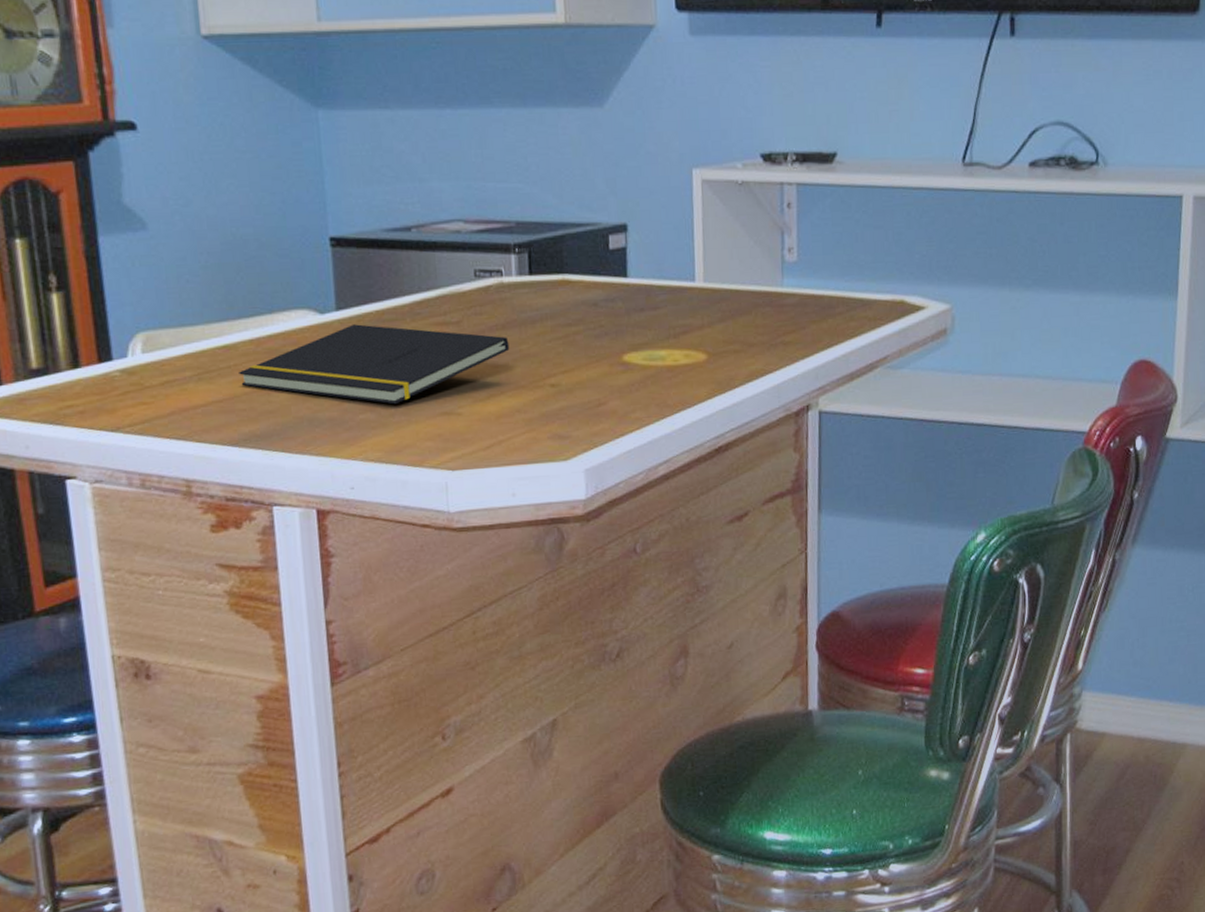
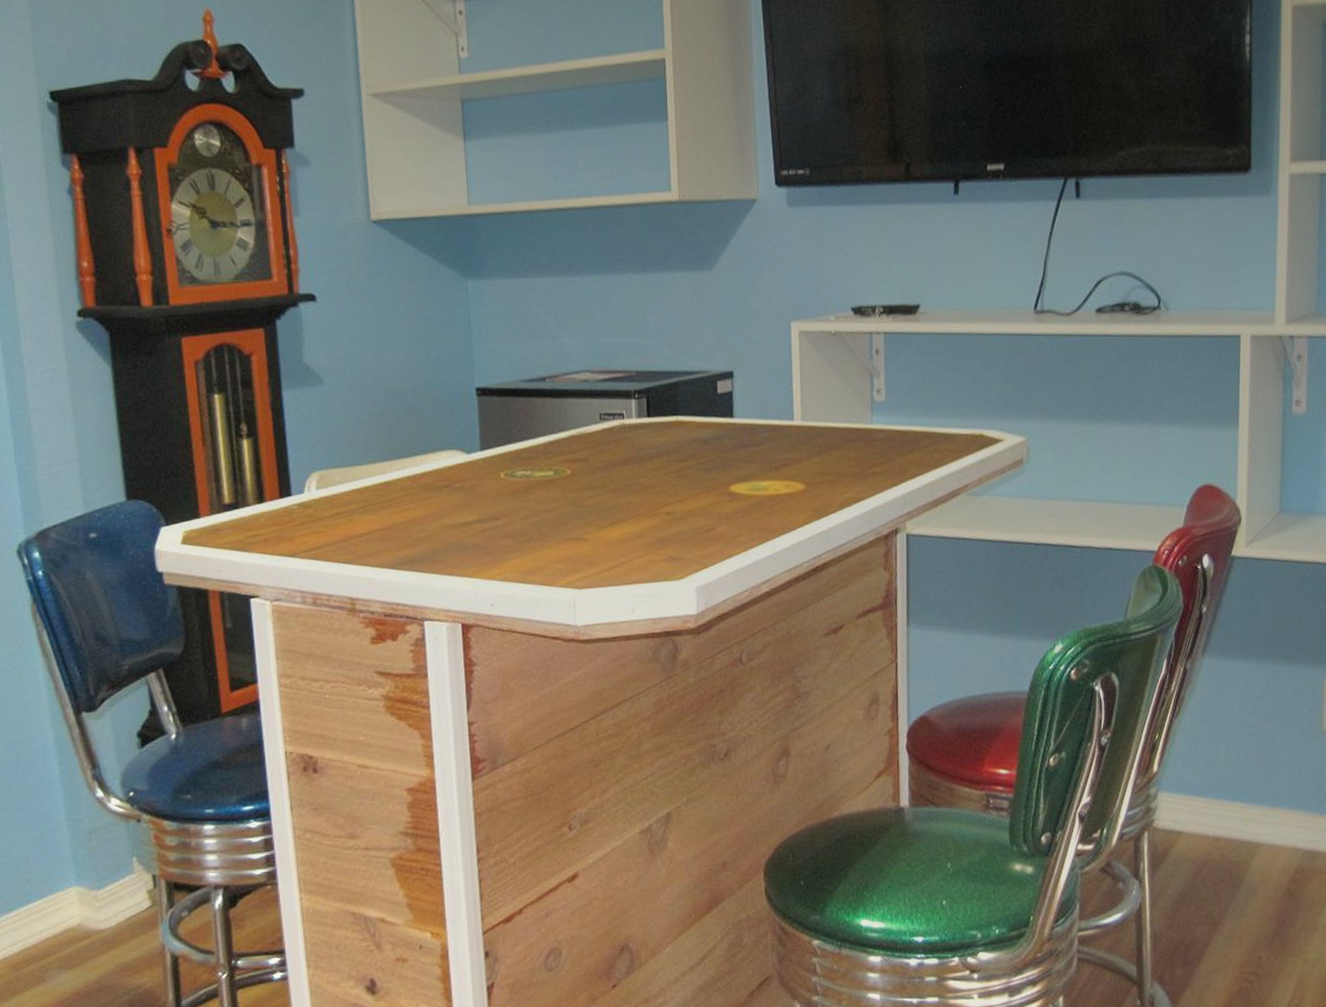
notepad: present [239,324,510,405] -> none [397,462,630,532]

